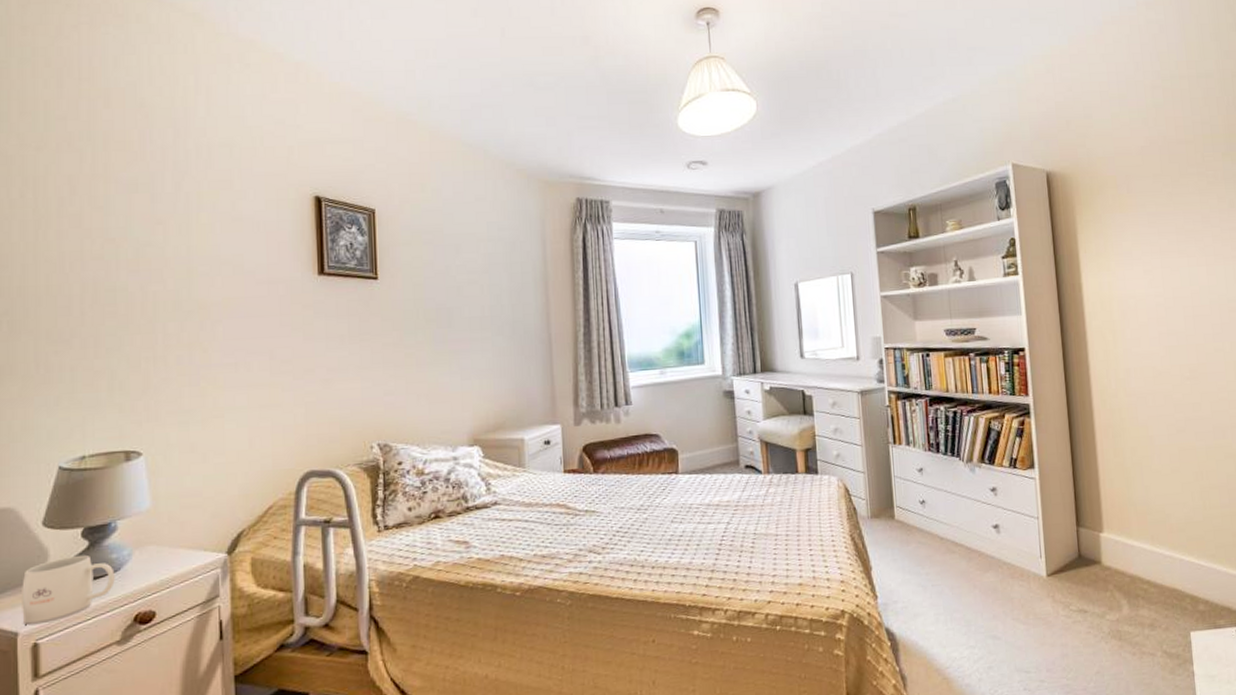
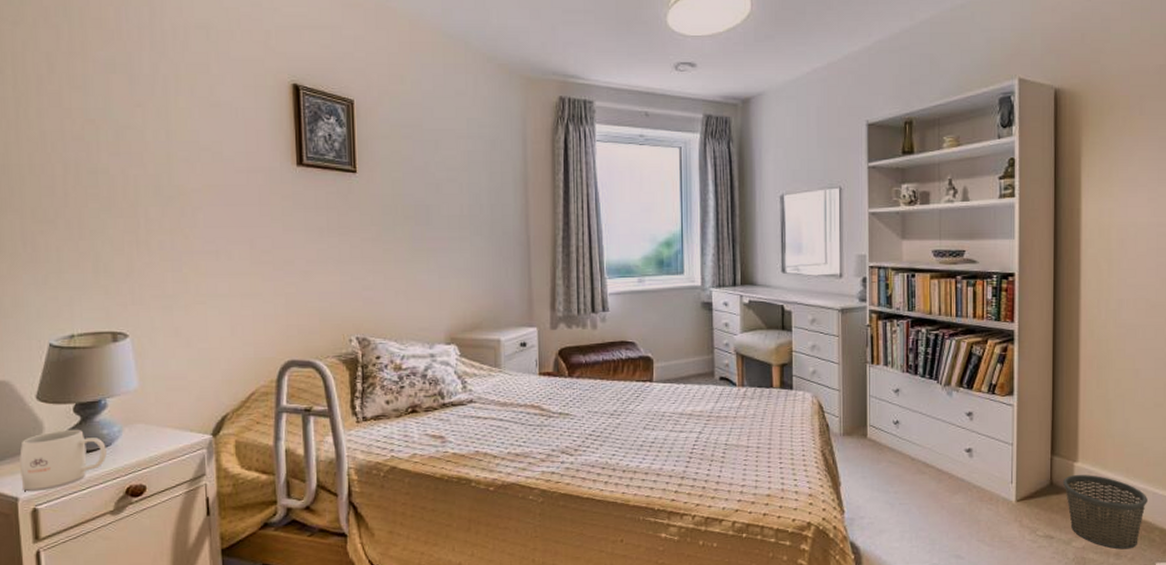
basket: none [1090,544,1175,620] -> present [1062,475,1147,550]

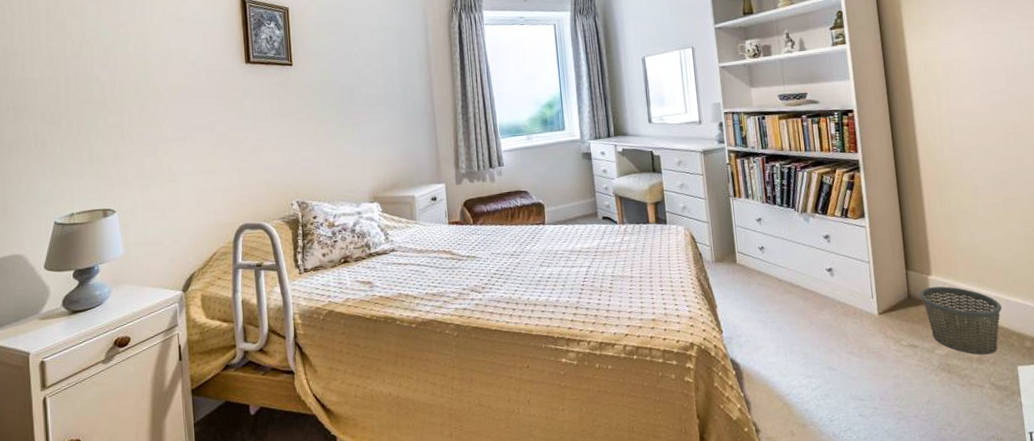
mug: present [19,429,107,492] -> none [31,291,99,347]

